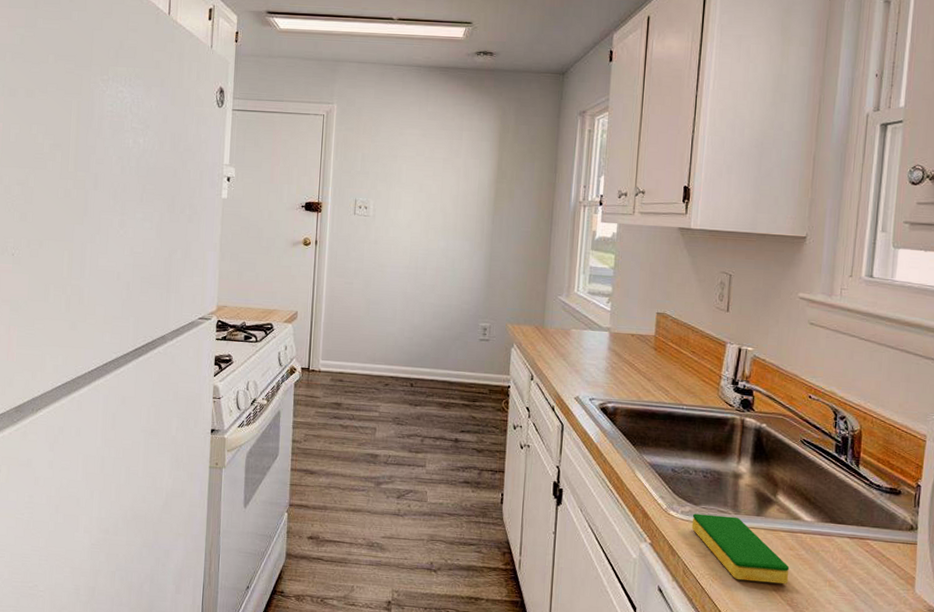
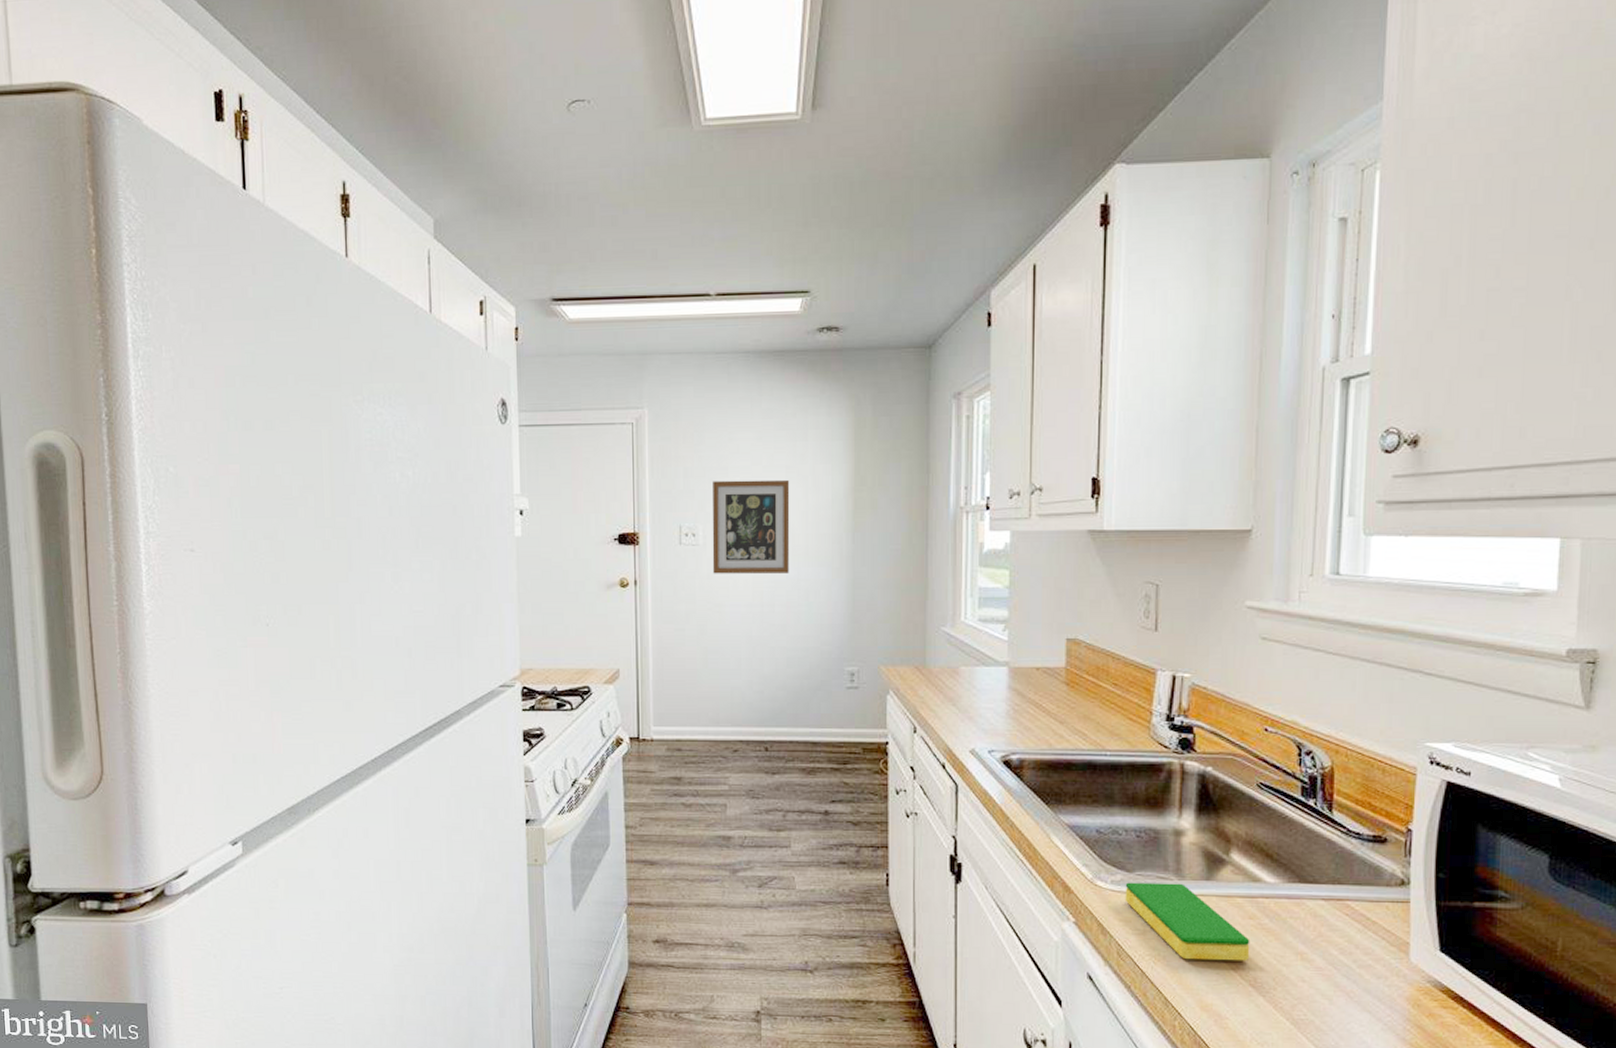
wall art: none [379,166,446,244] -> present [712,479,790,574]

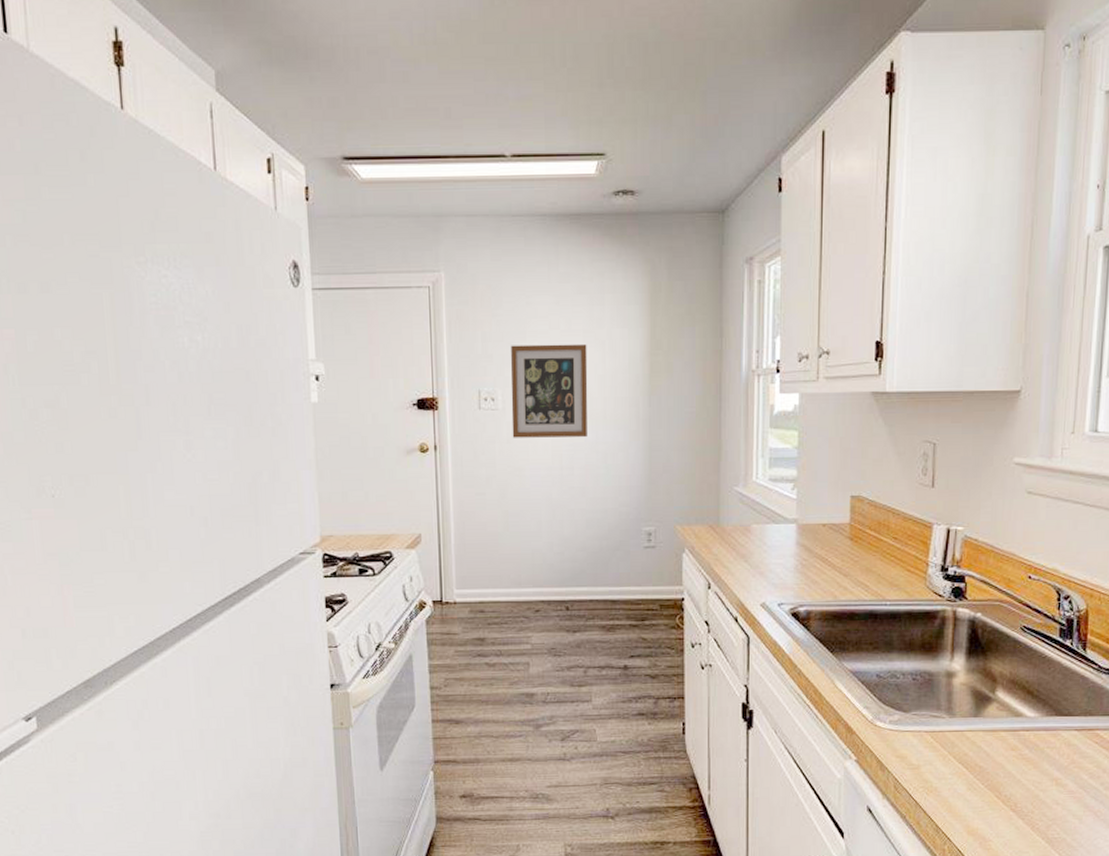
dish sponge: present [1125,882,1250,961] -> none [901,720,1012,790]

